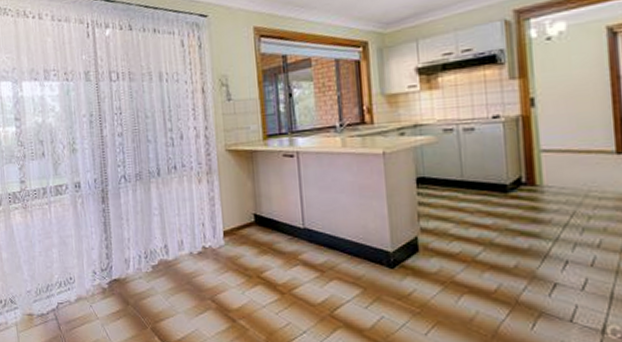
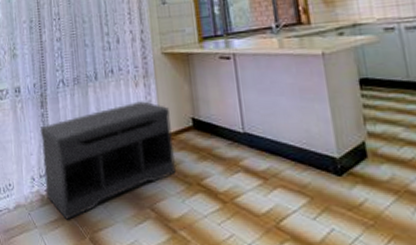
bench: none [101,197,238,311] -> present [40,101,177,220]

